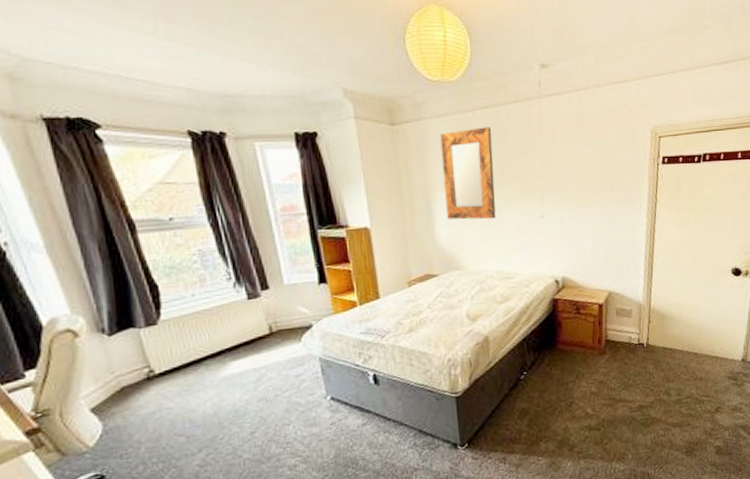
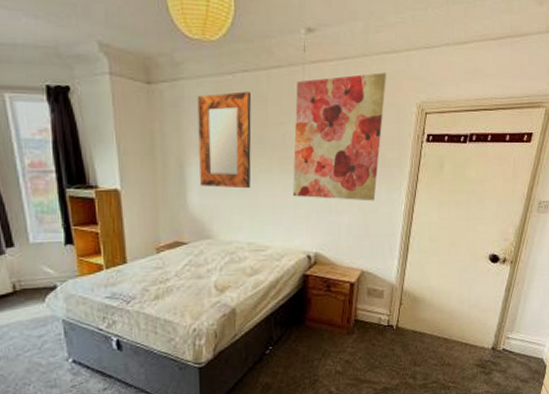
wall art: none [534,101,620,224] -> present [293,72,387,201]

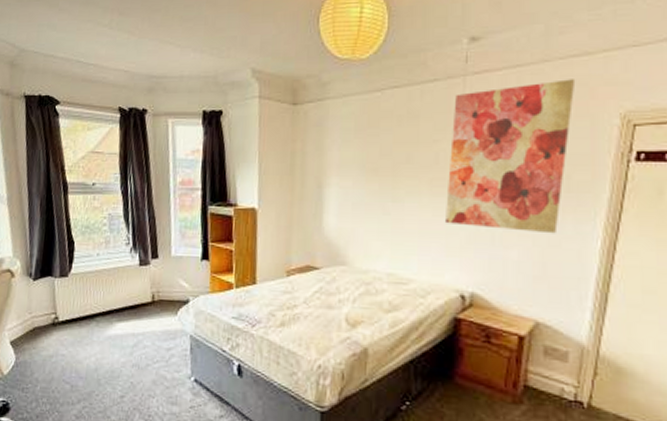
home mirror: present [197,91,252,189] -> none [338,108,400,213]

